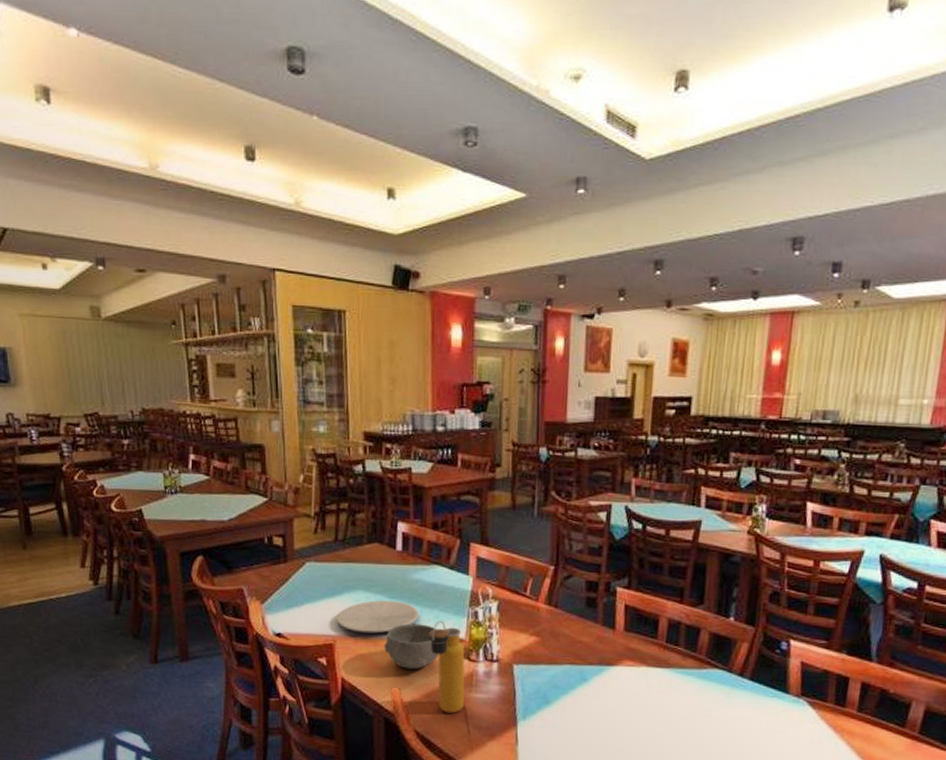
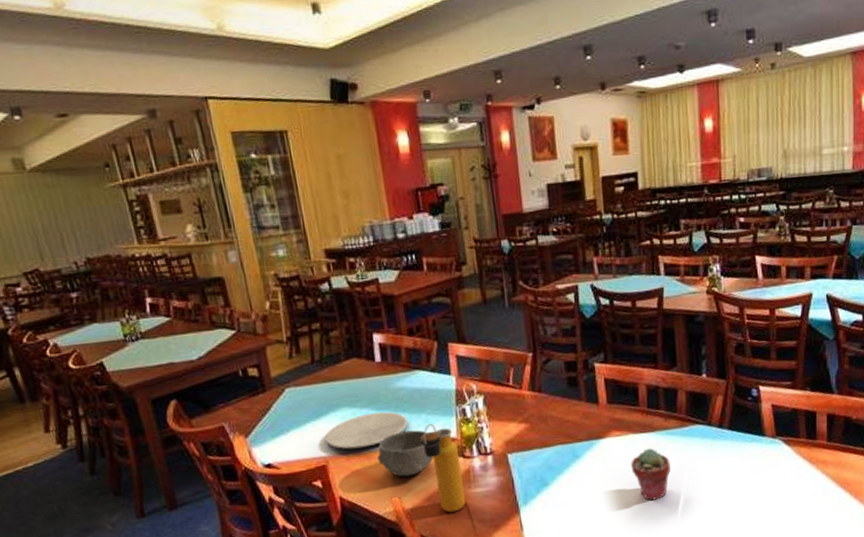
potted succulent: none [639,684,682,740] -> present [631,448,671,501]

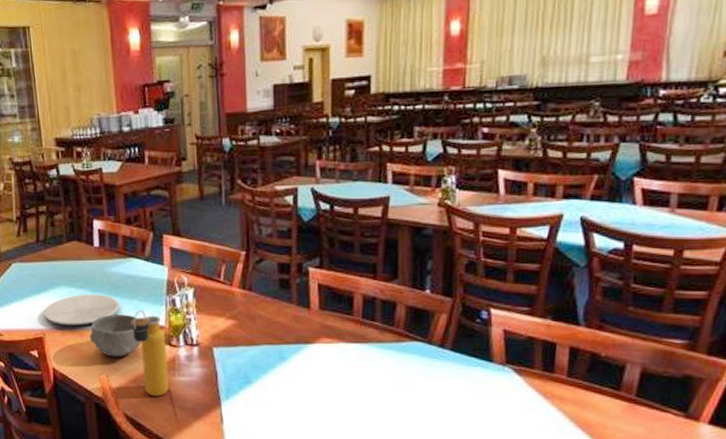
potted succulent: present [631,448,671,501] -> none [340,359,382,413]

